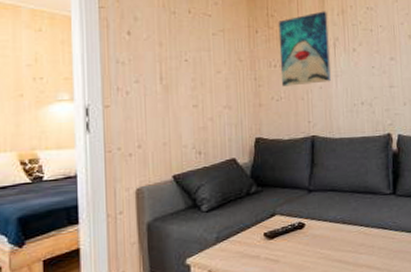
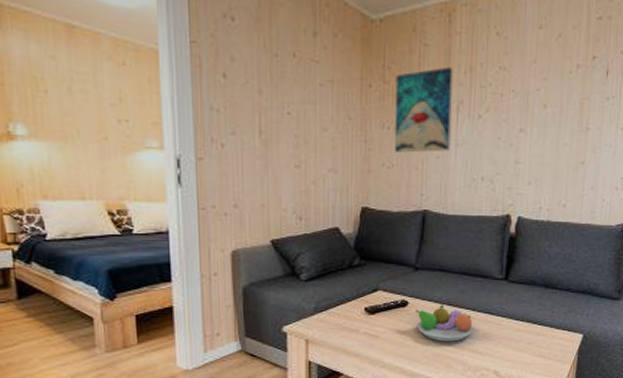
fruit bowl: none [312,223,370,261] -> present [416,304,474,342]

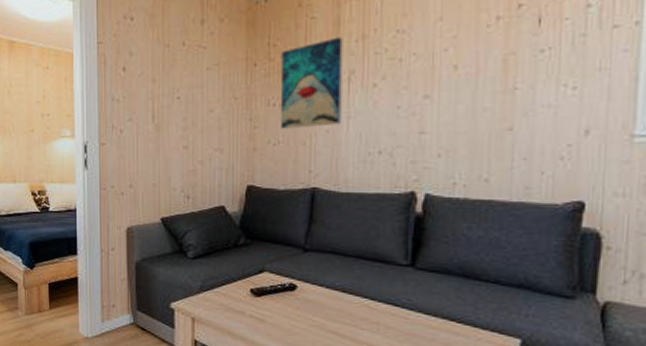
fruit bowl: present [416,304,474,342] -> none [305,290,374,334]

